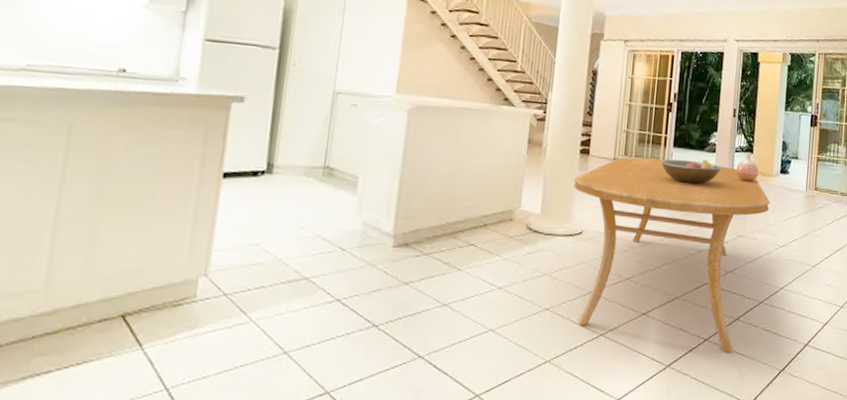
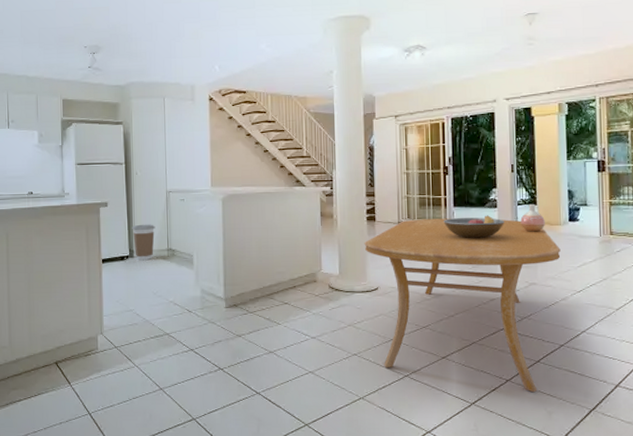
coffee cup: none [275,130,311,180] -> present [132,224,156,261]

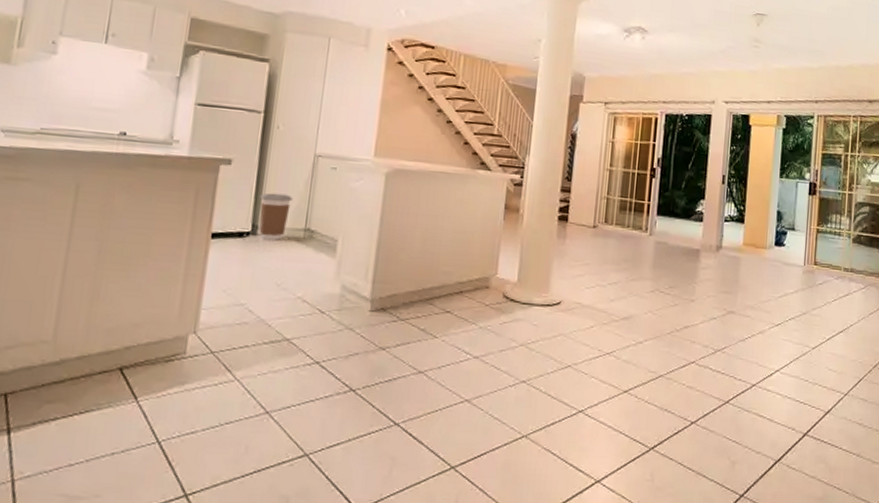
dining table: present [364,218,561,393] -> none [551,224,763,439]
fruit bowl: present [444,215,504,238] -> none [644,228,709,255]
vase: present [520,204,545,232] -> none [725,222,751,254]

